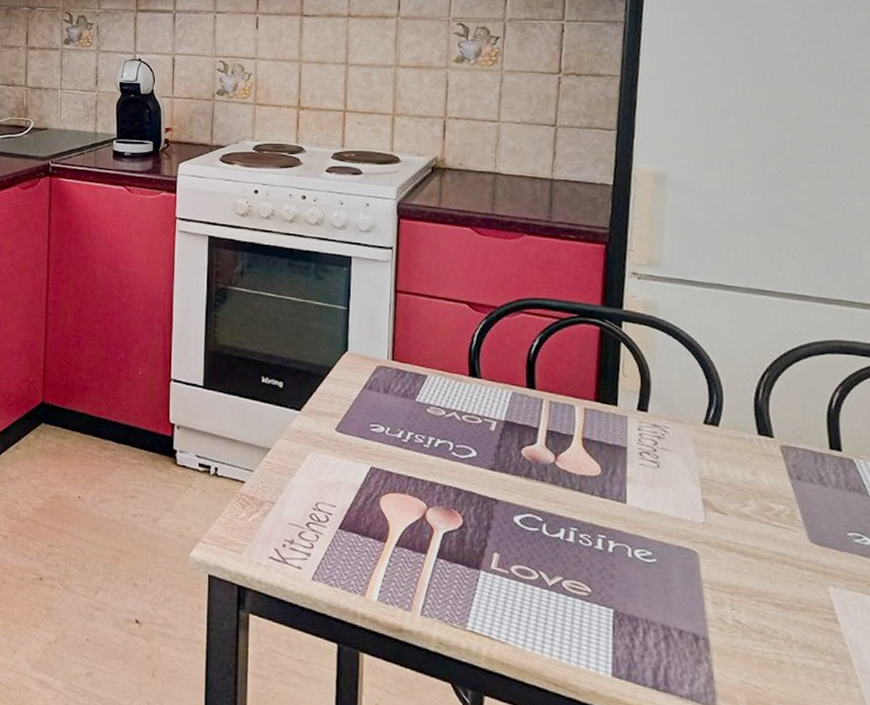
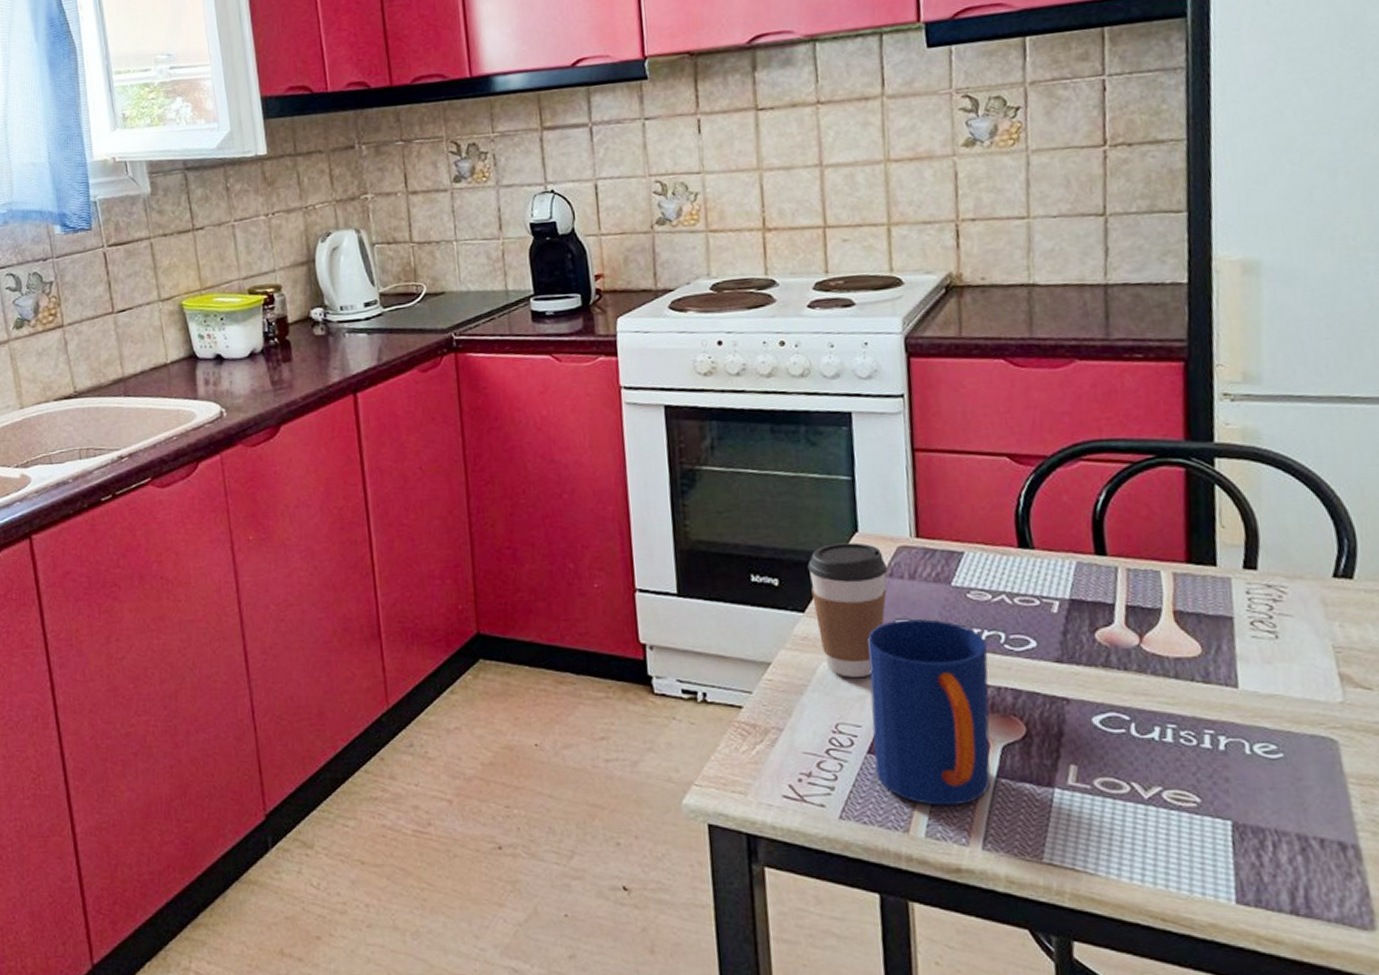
coffee cup: none [306,358,368,467] -> present [807,542,888,677]
mug: none [344,424,439,578] -> present [868,619,991,806]

